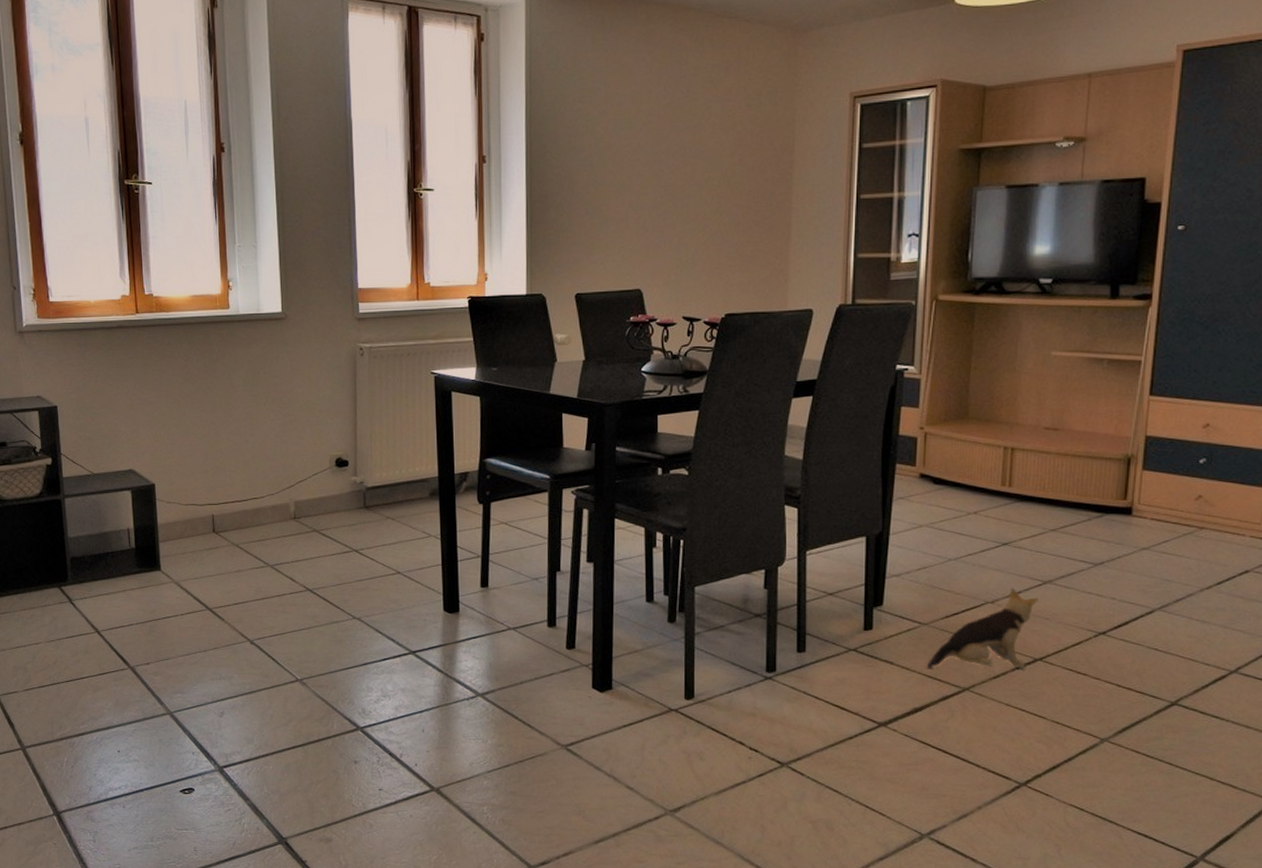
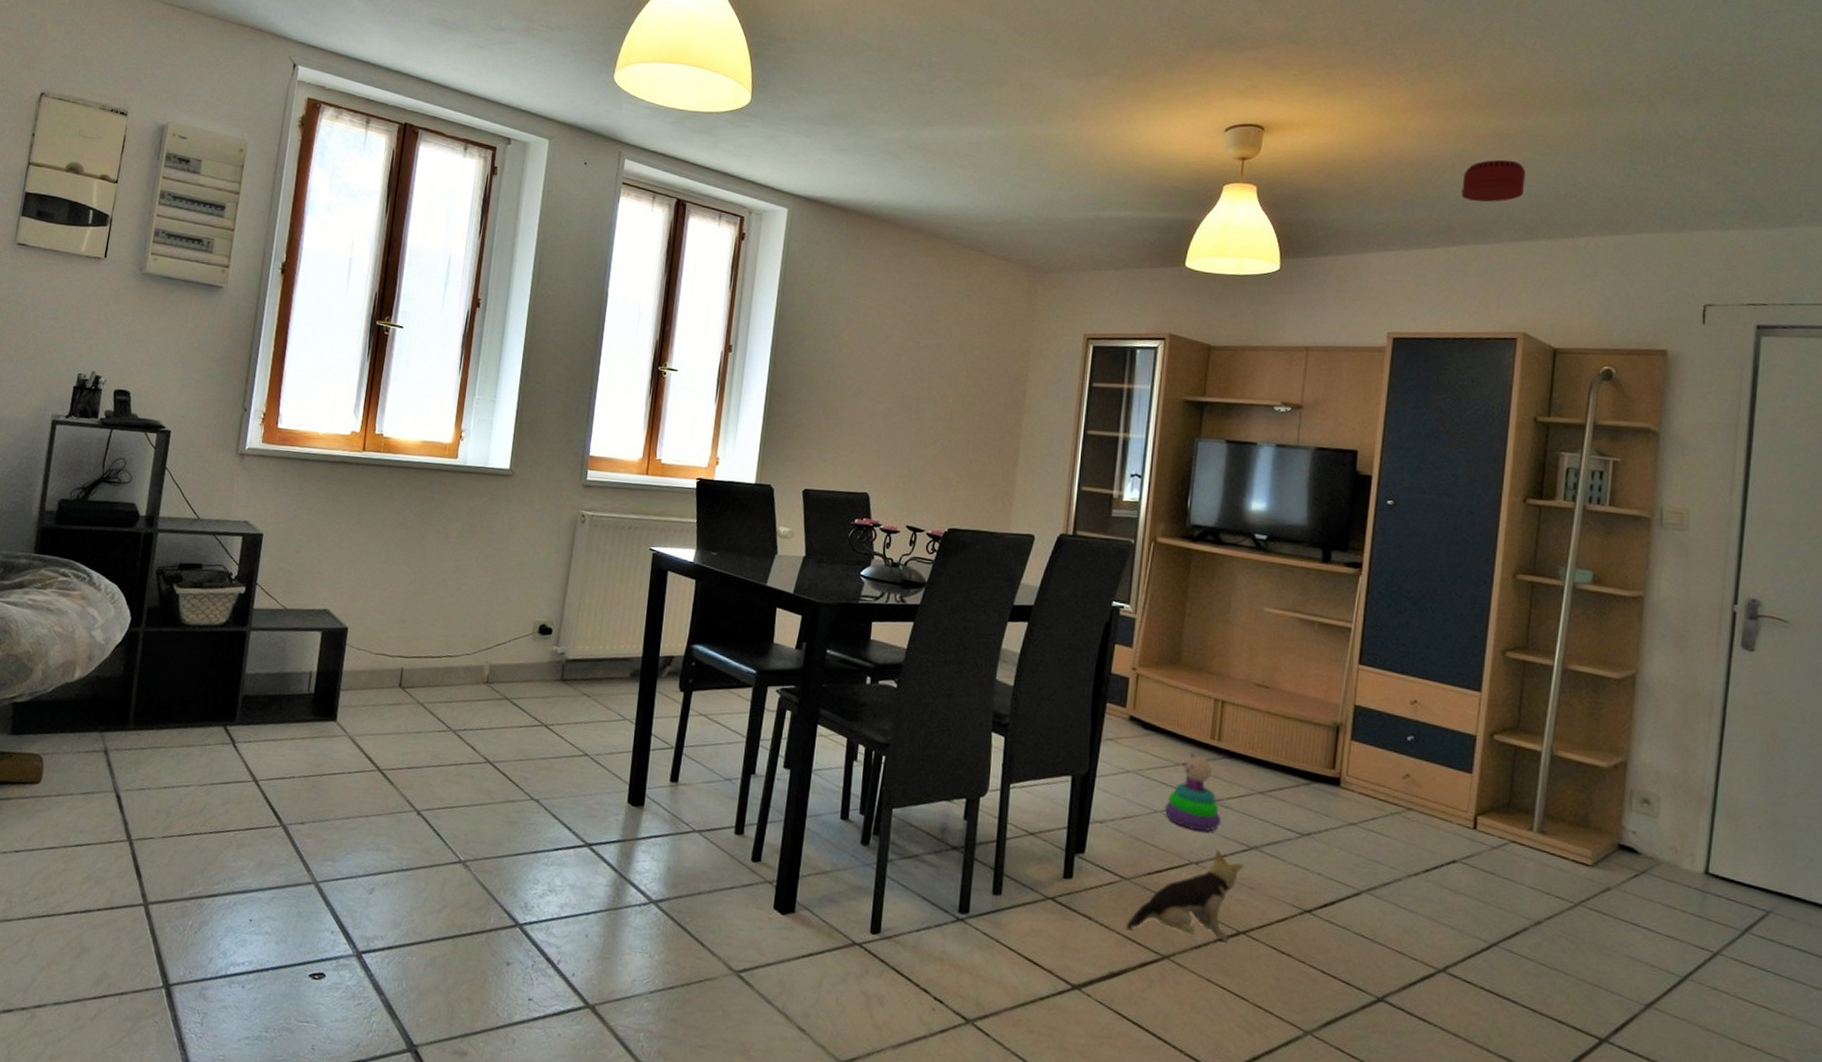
stacking toy: none [958,500,1015,572] -> present [1164,752,1221,832]

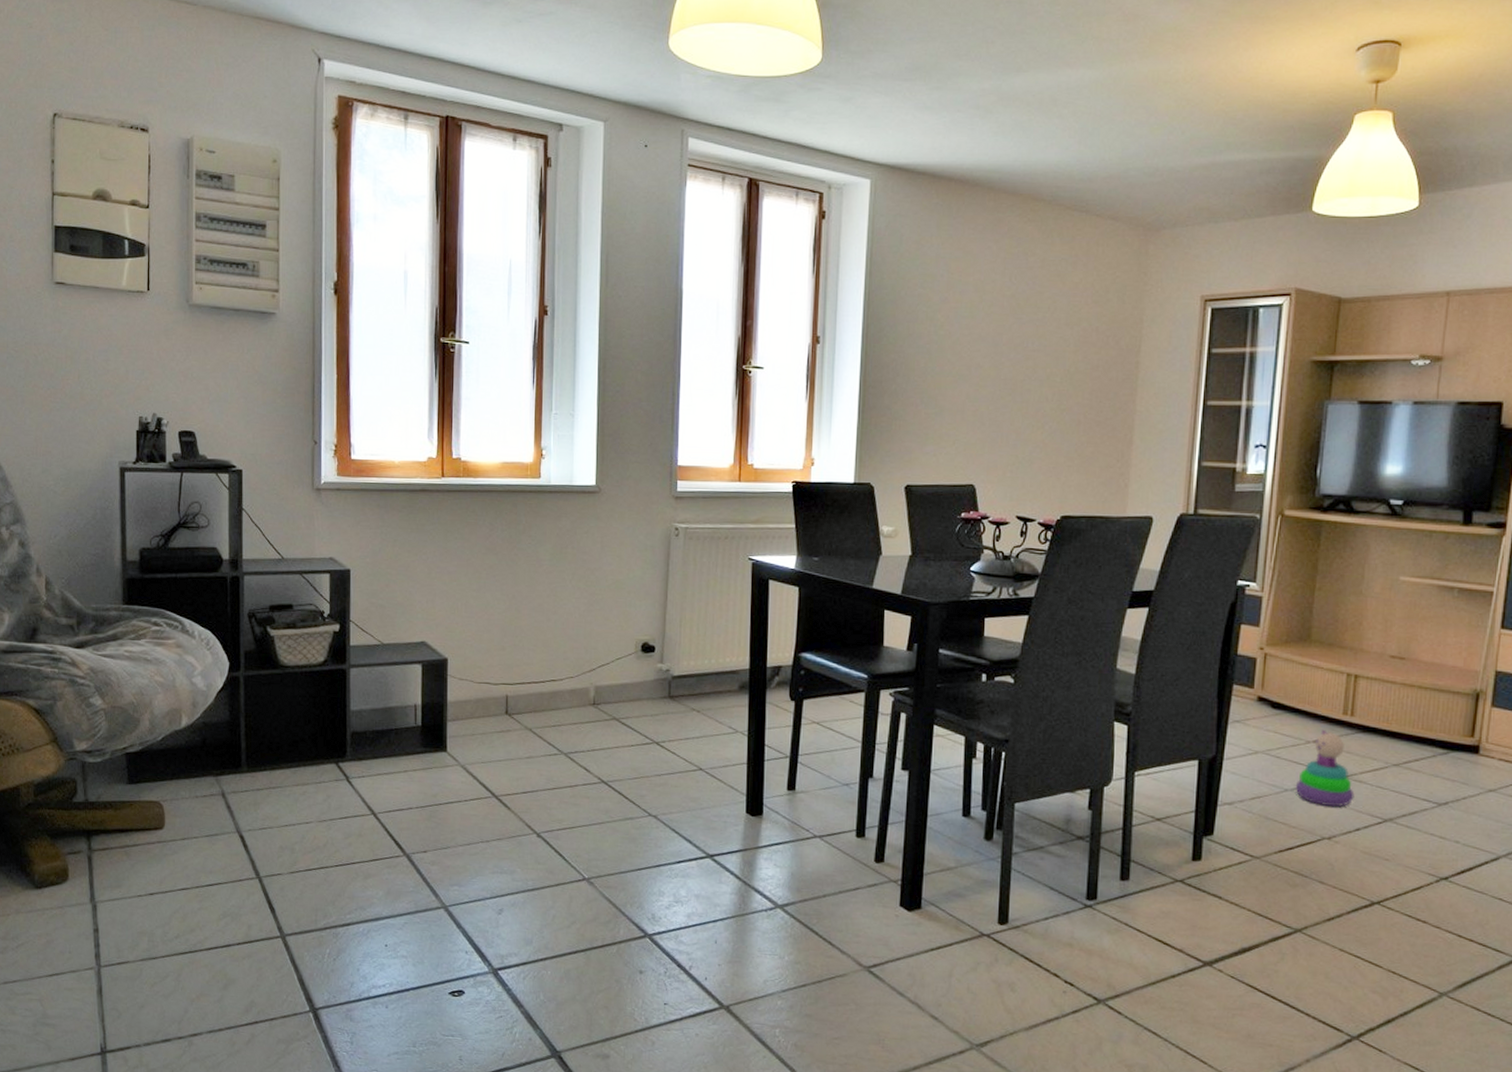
plush toy: present [1127,849,1244,942] -> none [1258,823,1378,912]

